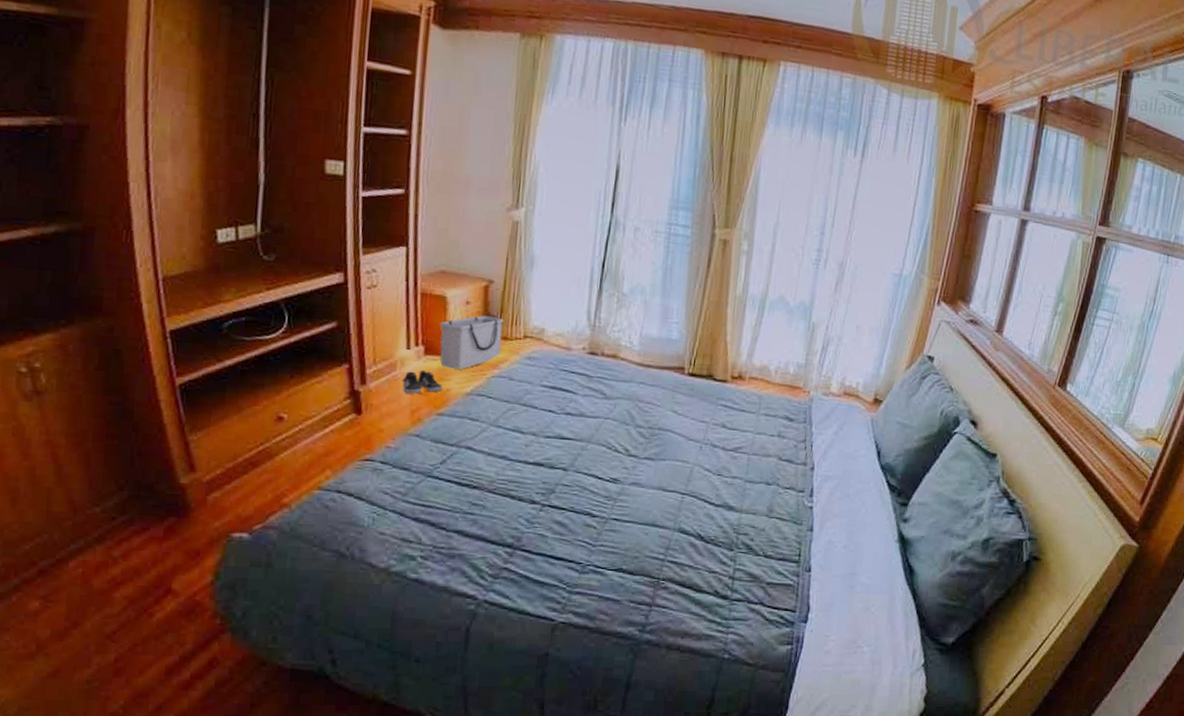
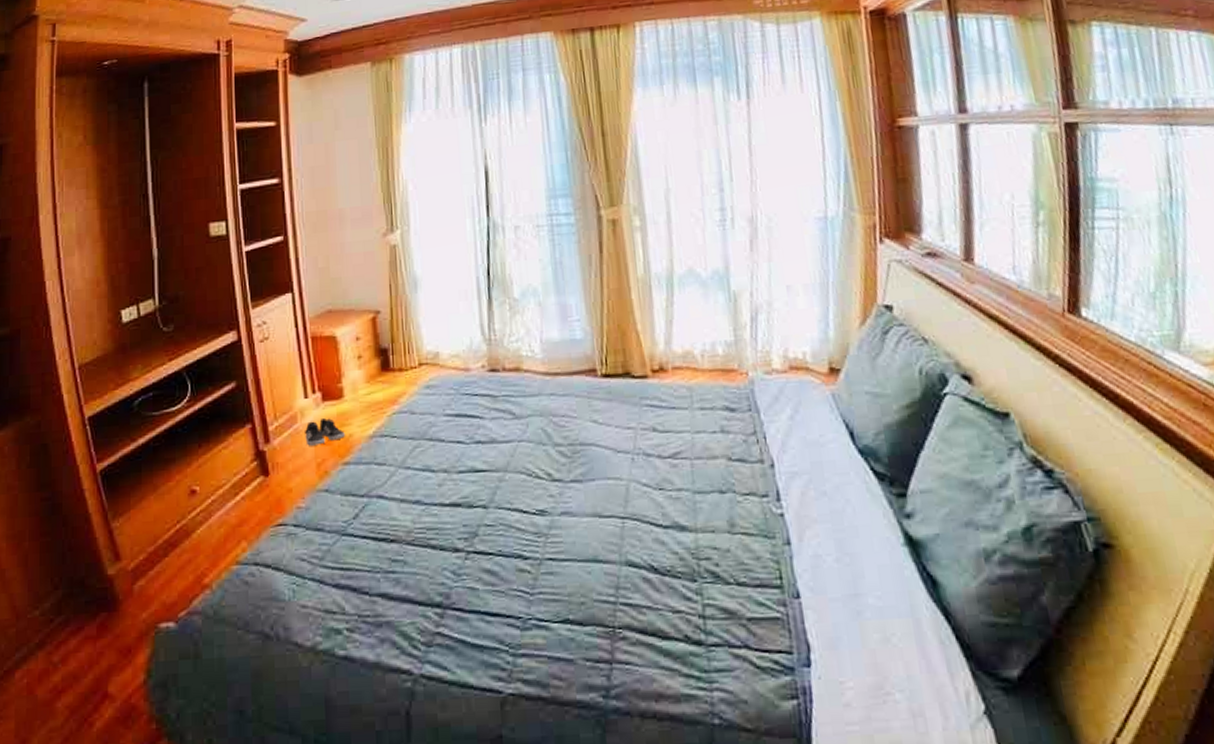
storage bin: present [439,315,504,370] -> none [333,348,397,412]

